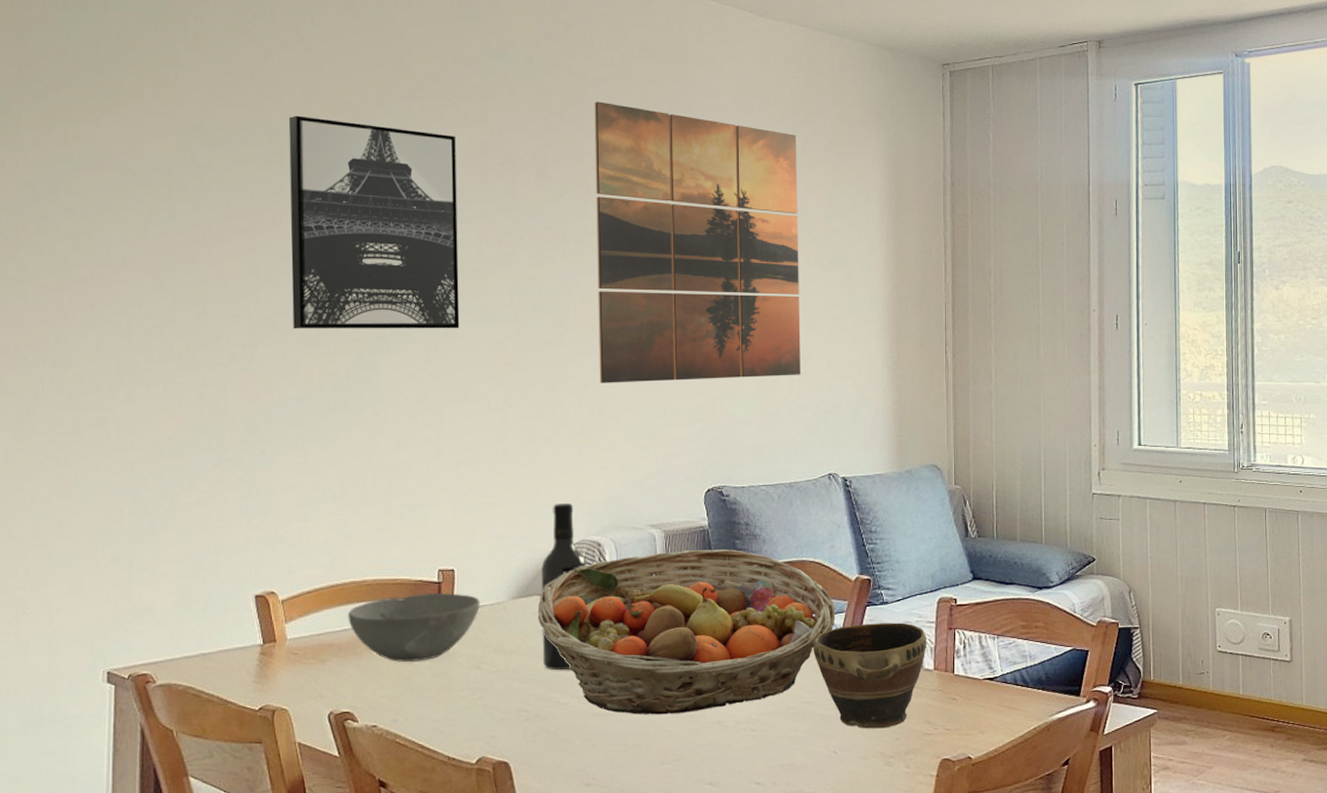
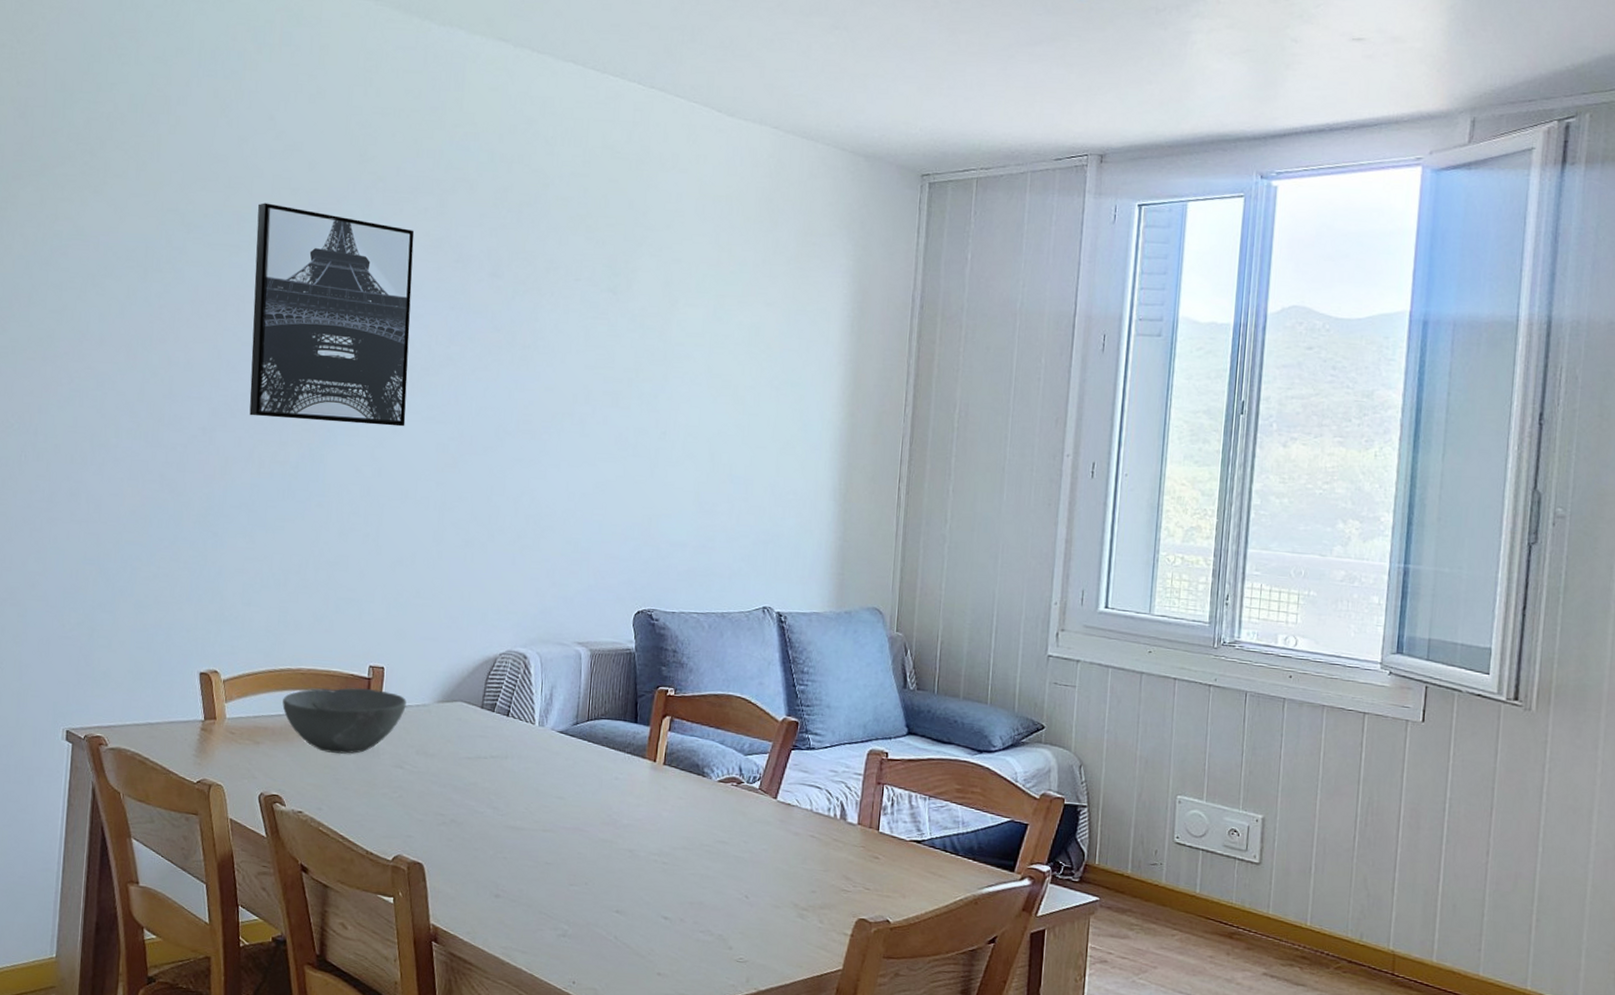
fruit basket: present [537,549,836,715] -> none [460,671,759,838]
wine bottle: present [540,503,587,671] -> none [462,611,512,780]
wall art: present [594,101,801,383] -> none [537,200,758,501]
bowl: present [813,622,926,729] -> none [732,767,852,879]

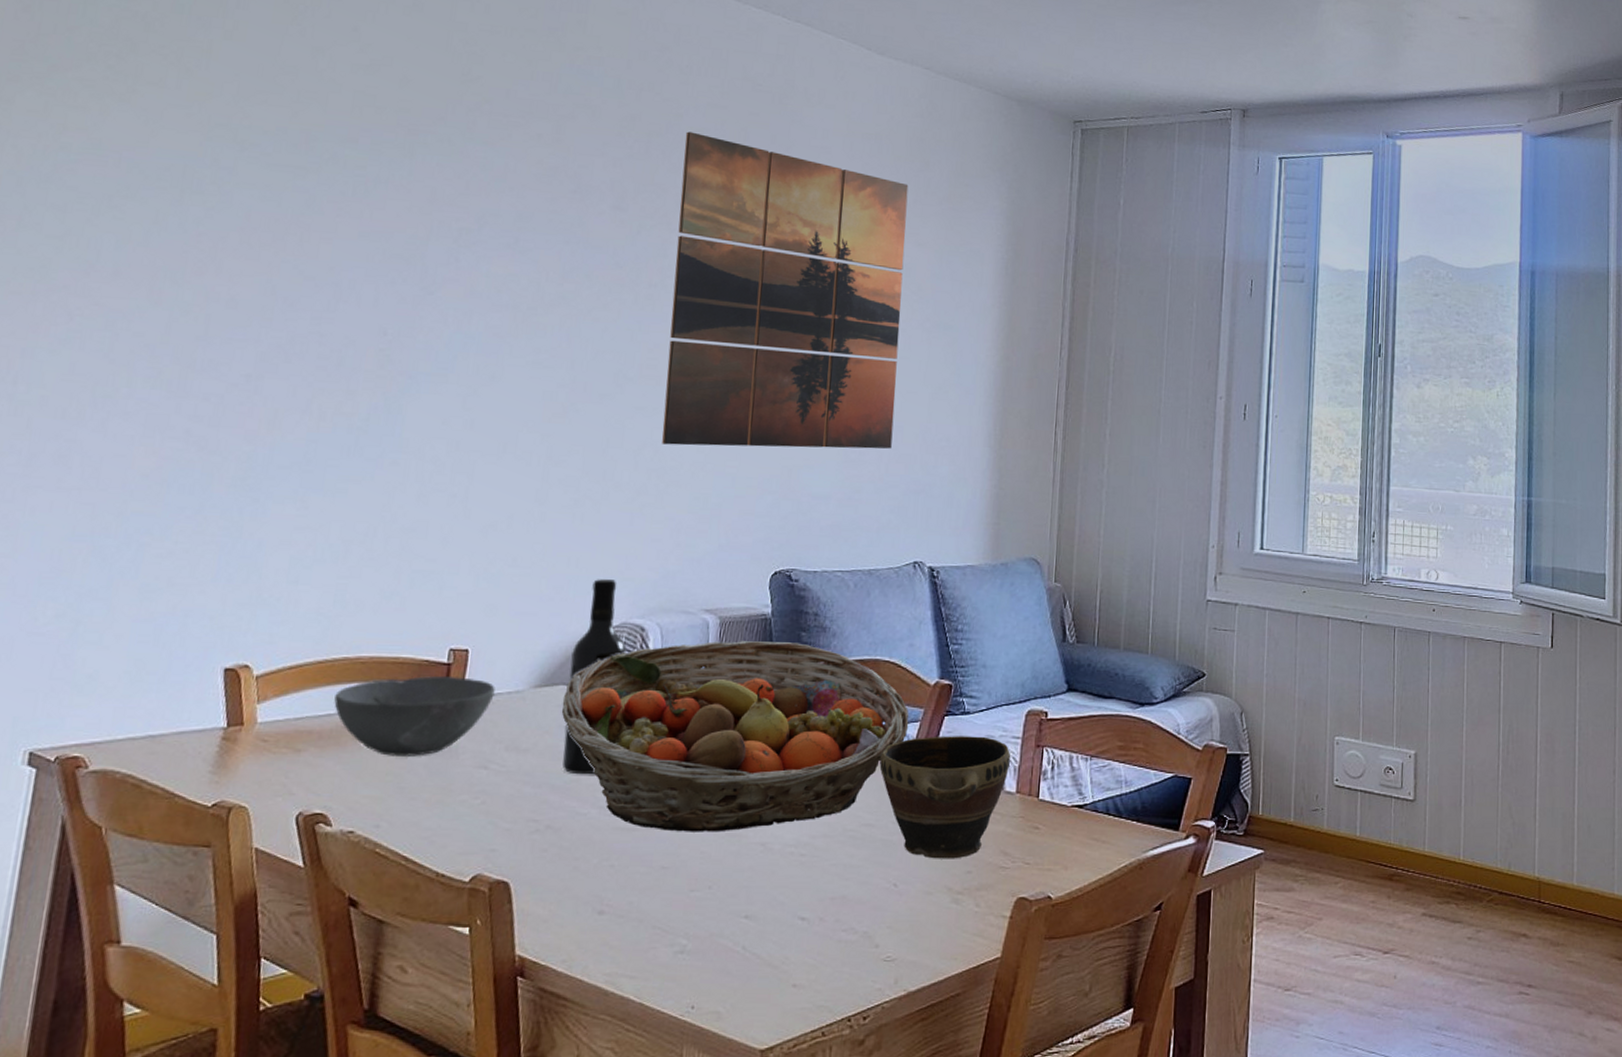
wall art: present [249,203,415,427] -> none [309,121,525,373]
fruit basket: none [460,671,759,838] -> present [561,640,909,832]
wine bottle: none [462,611,512,780] -> present [562,579,627,775]
wall art: none [537,200,758,501] -> present [662,131,909,449]
bowl: none [732,767,852,879] -> present [879,736,1010,859]

